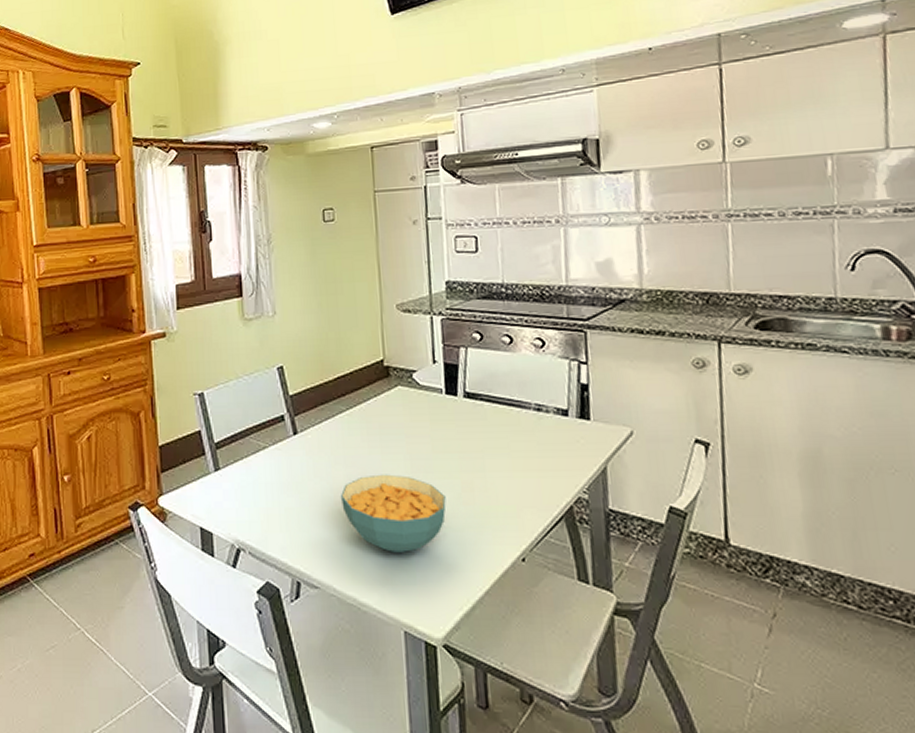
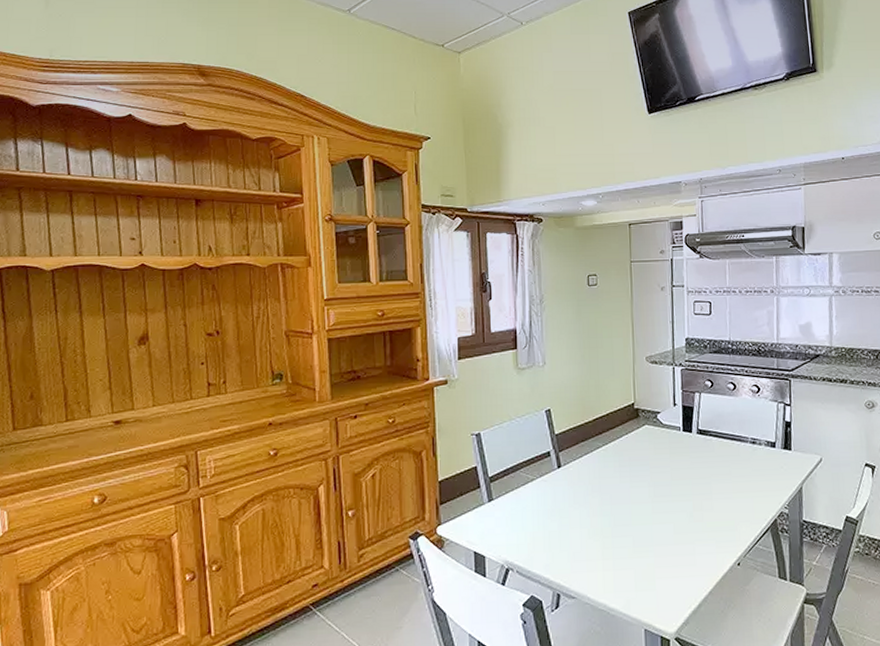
cereal bowl: present [341,474,446,552] -> none [596,499,681,564]

